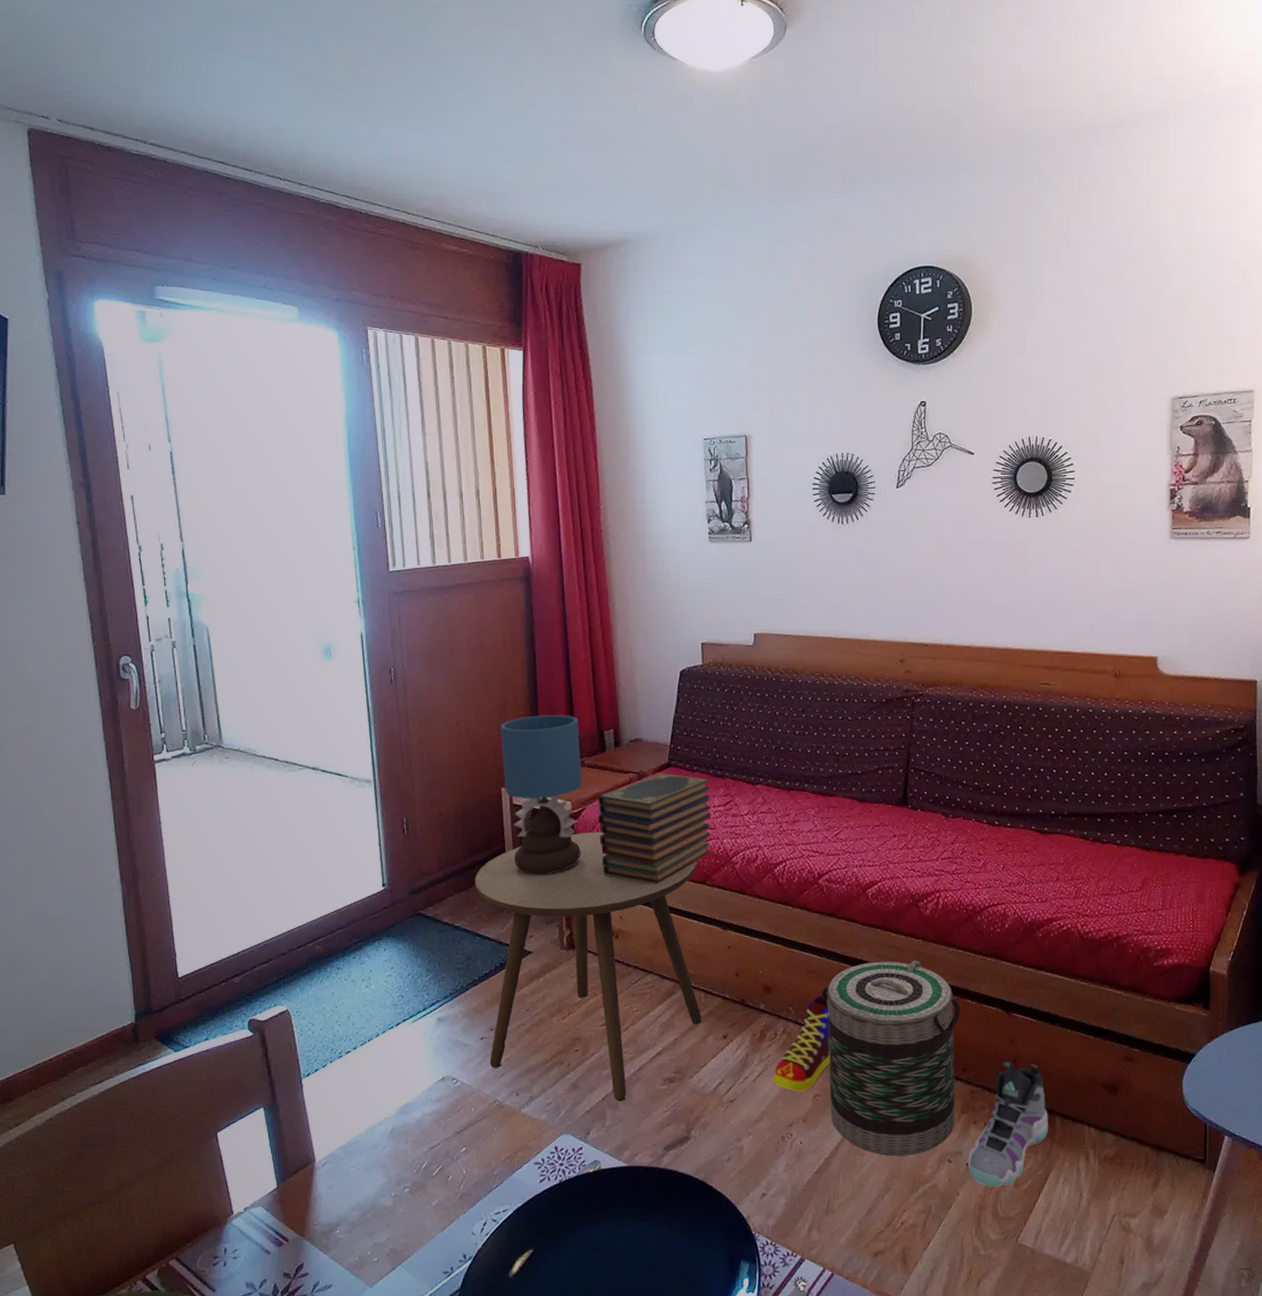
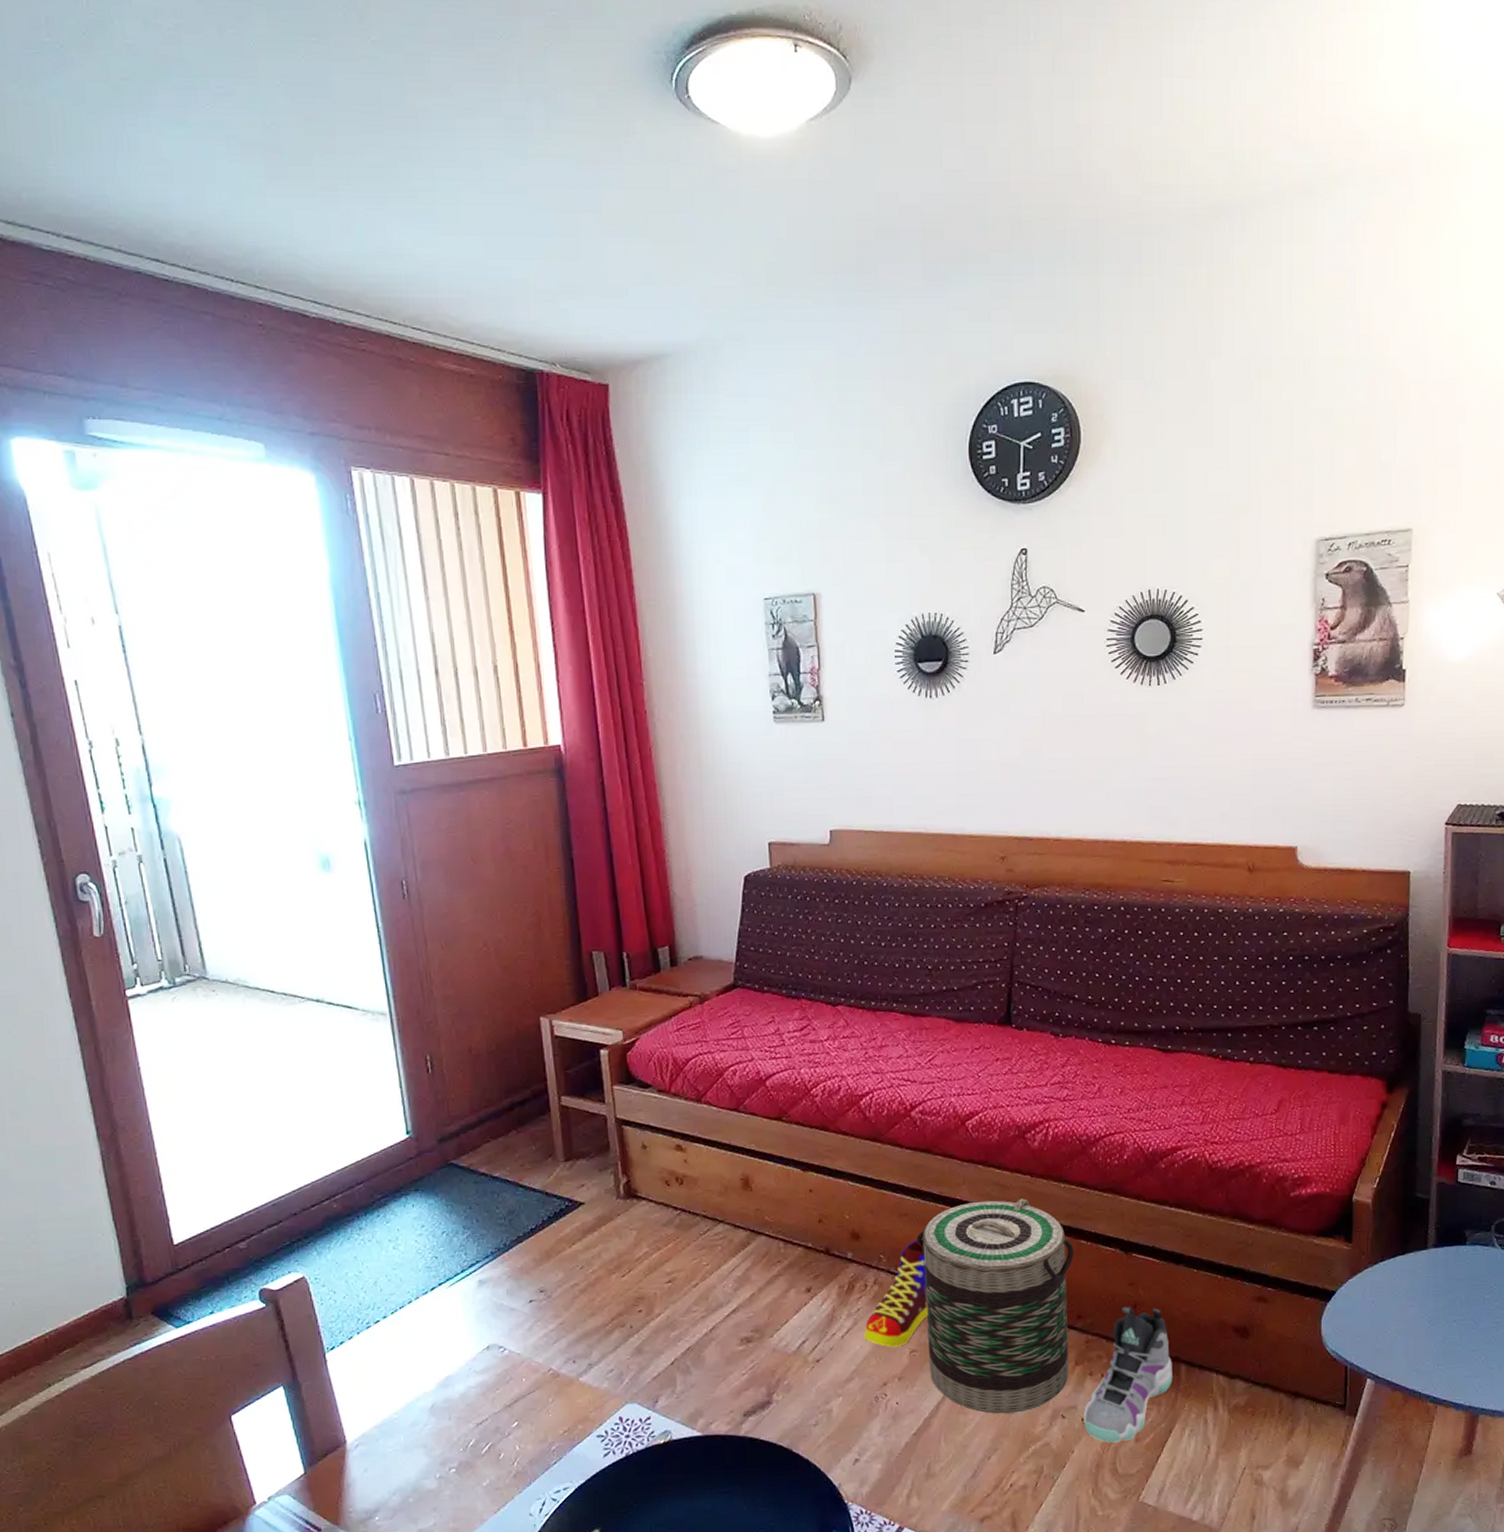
side table: present [475,831,702,1102] -> none [513,1064,782,1366]
table lamp: present [501,715,582,875] -> none [536,931,636,1115]
book stack: present [597,772,712,884] -> none [653,994,787,1122]

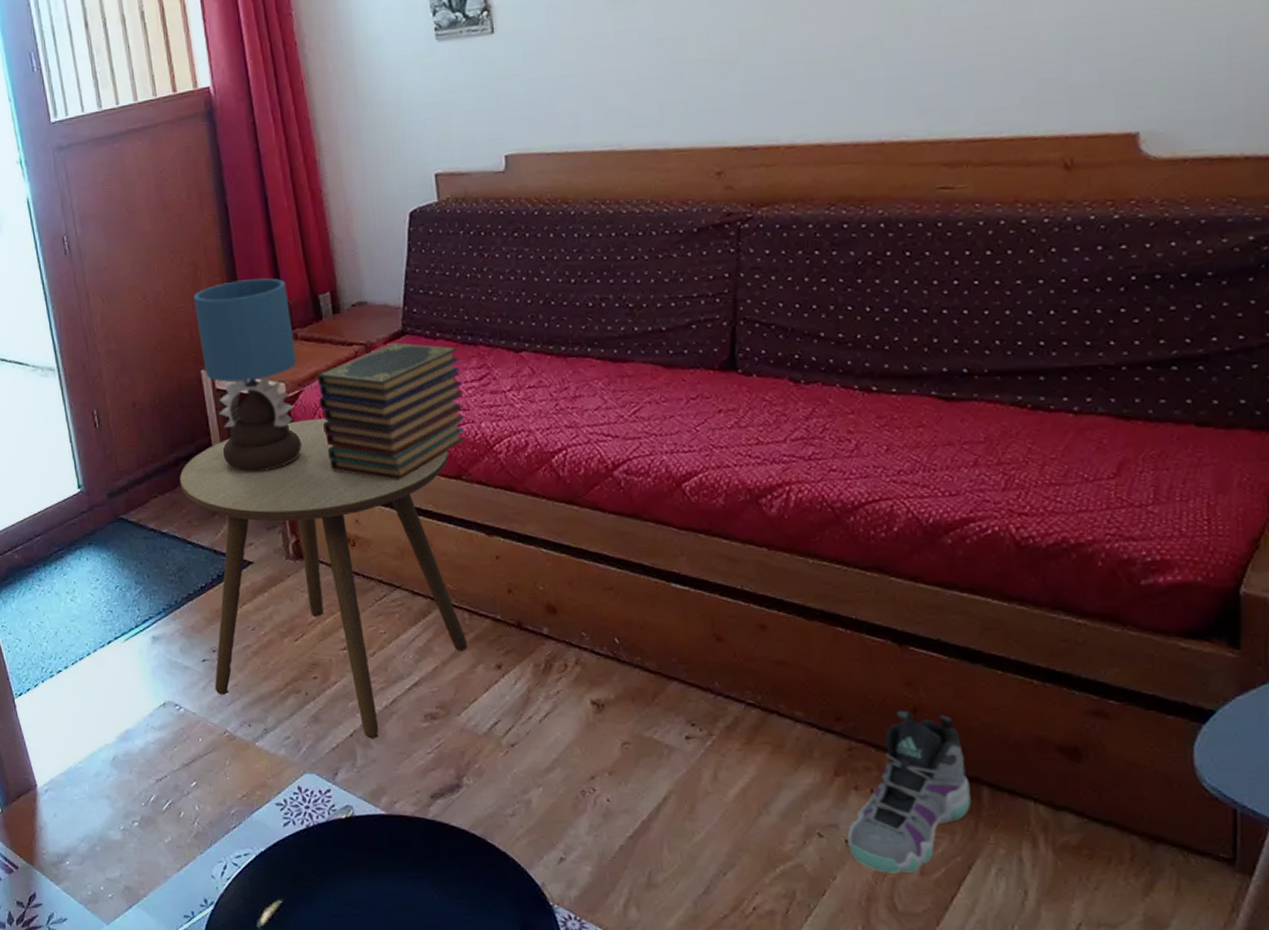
side table: none [513,1064,782,1366] -> present [179,418,468,739]
table lamp: none [536,931,636,1115] -> present [194,278,302,472]
book stack: none [653,994,787,1122] -> present [317,342,466,480]
shoe: present [864,1239,927,1347] -> none [566,616,642,737]
basket: present [916,1198,1074,1414] -> none [625,575,829,825]

